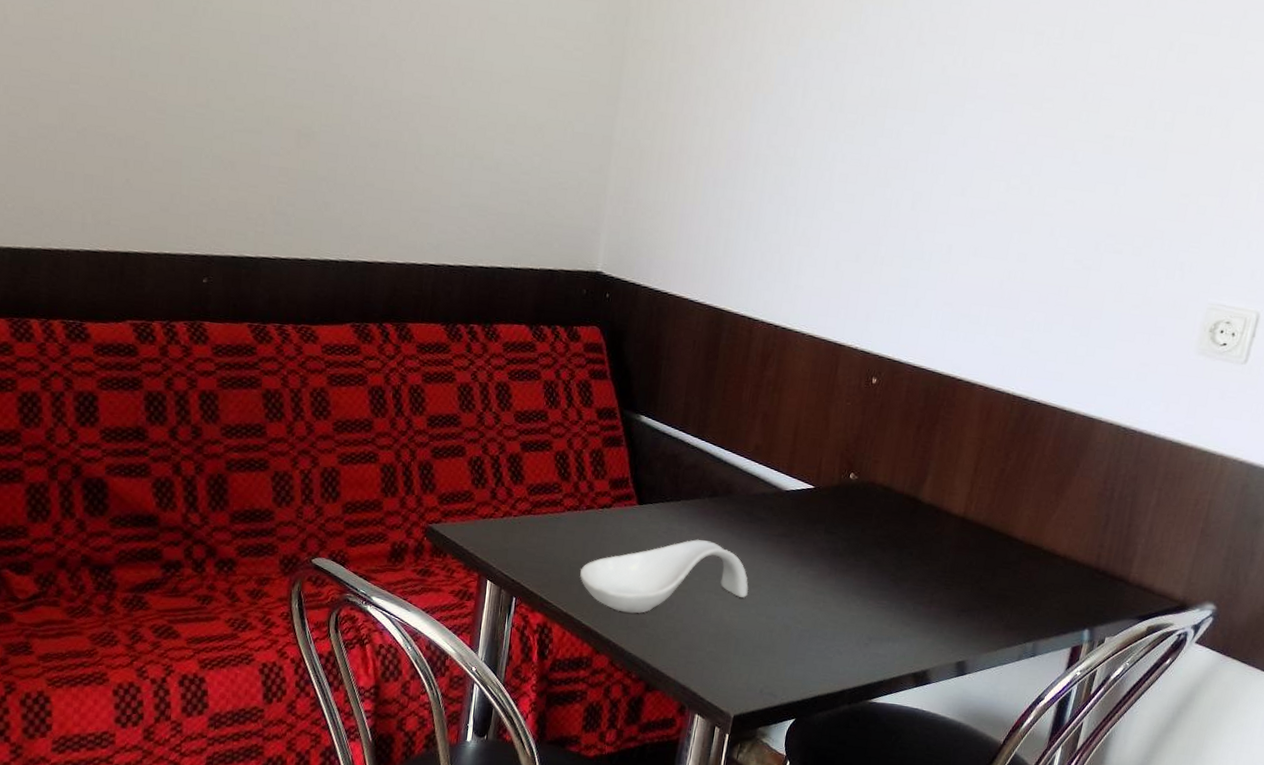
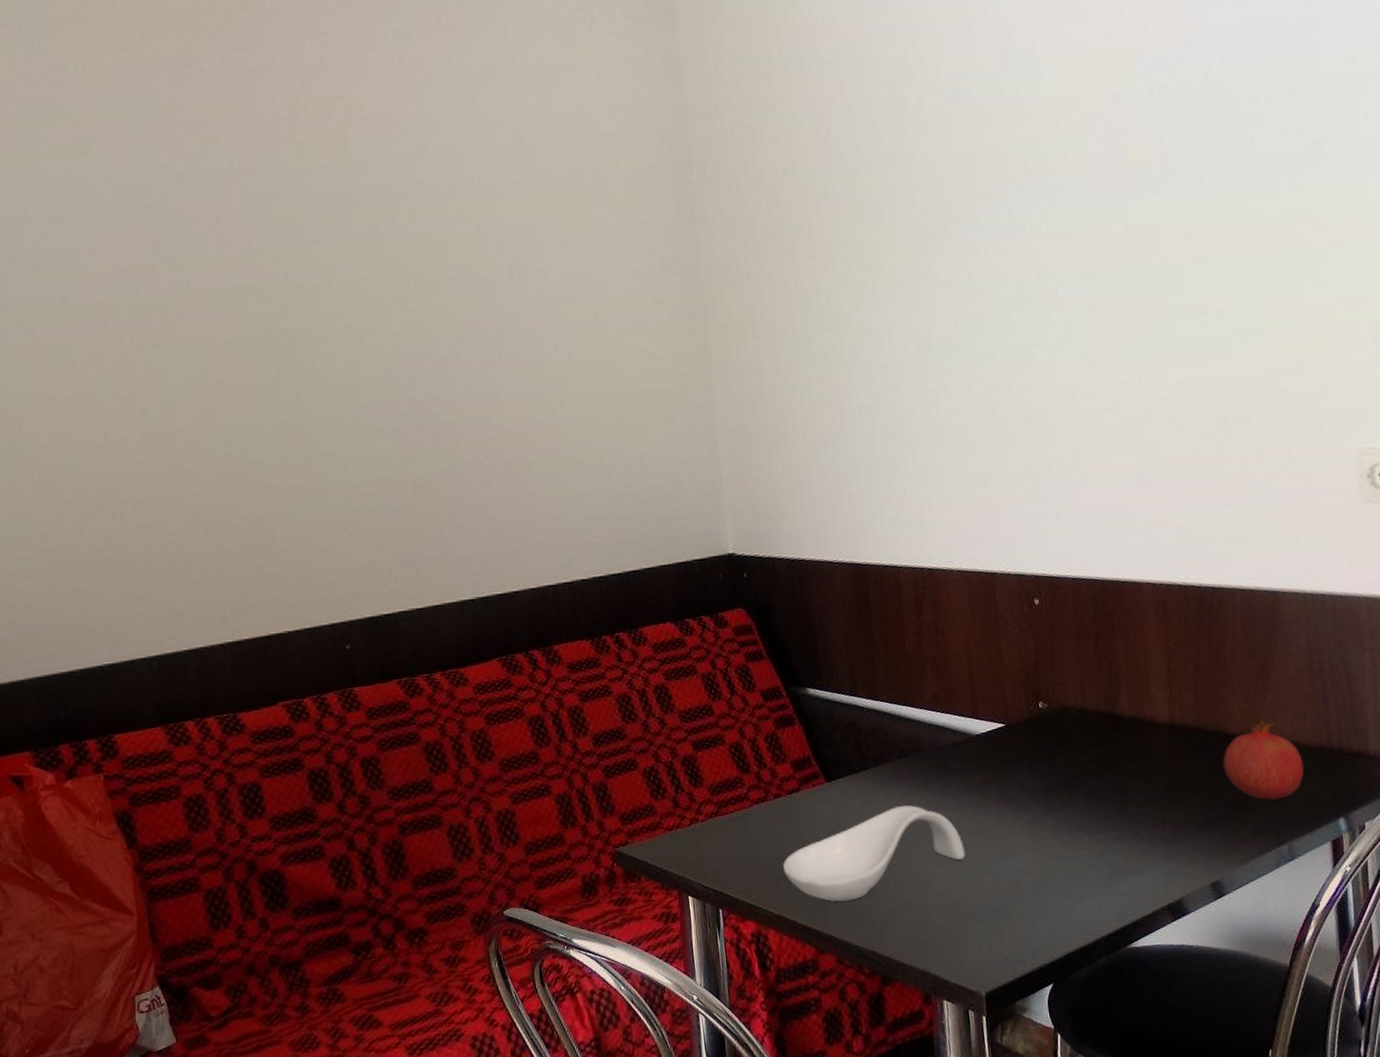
fruit: none [998,531,1070,603] -> present [1222,720,1304,800]

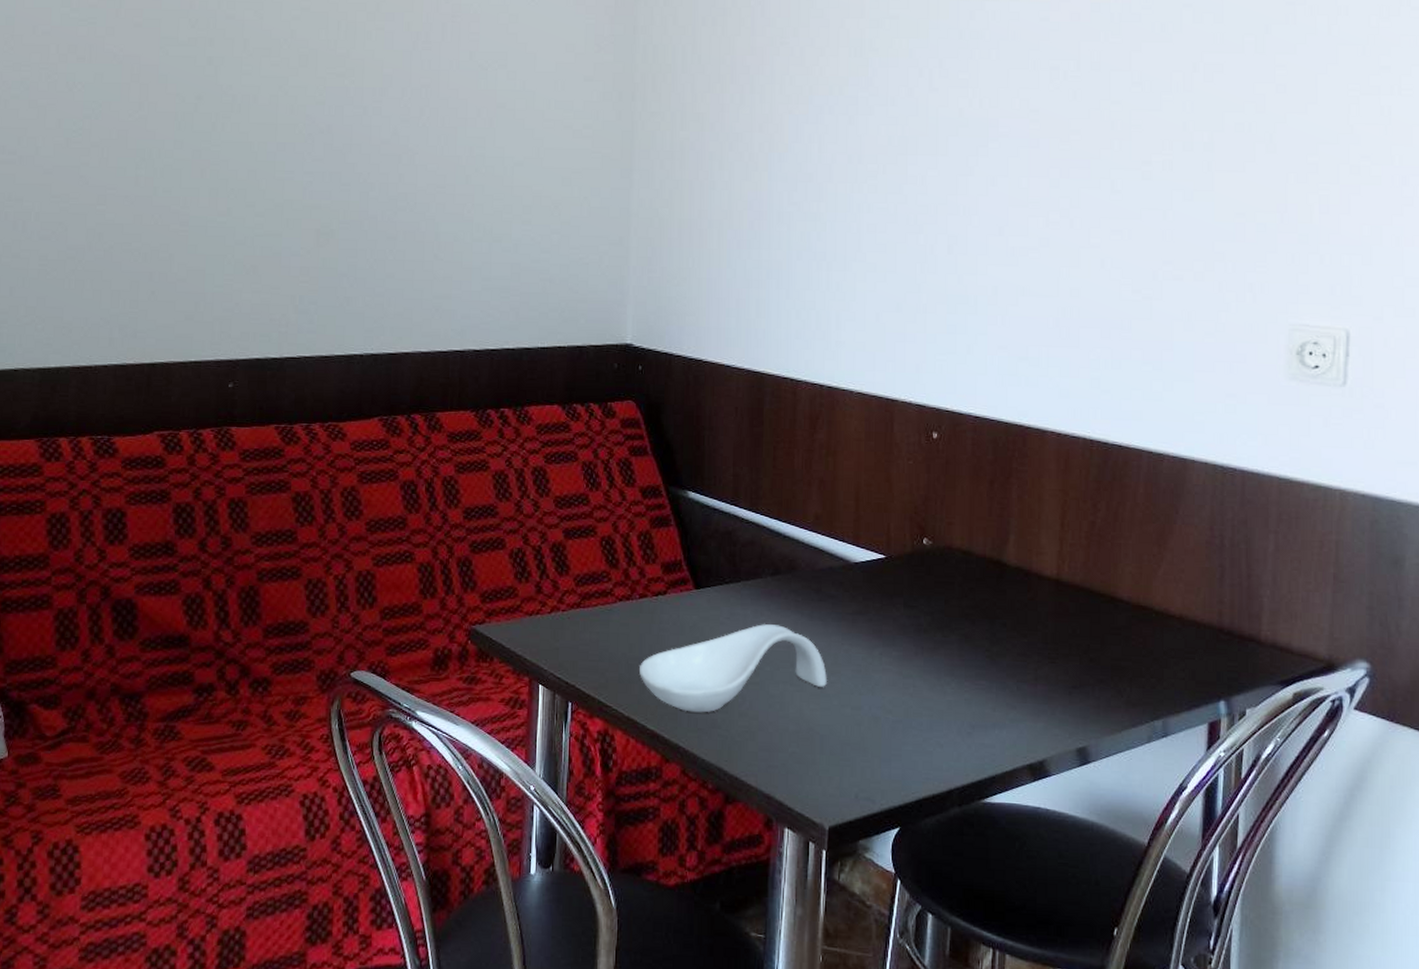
fruit: present [1222,720,1304,800] -> none [1106,589,1190,672]

